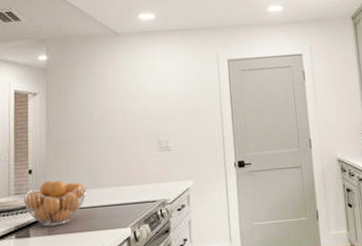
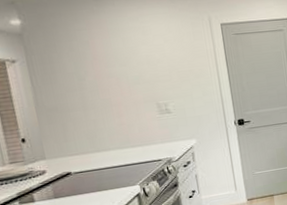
fruit basket: present [23,180,87,227] -> none [20,147,89,191]

